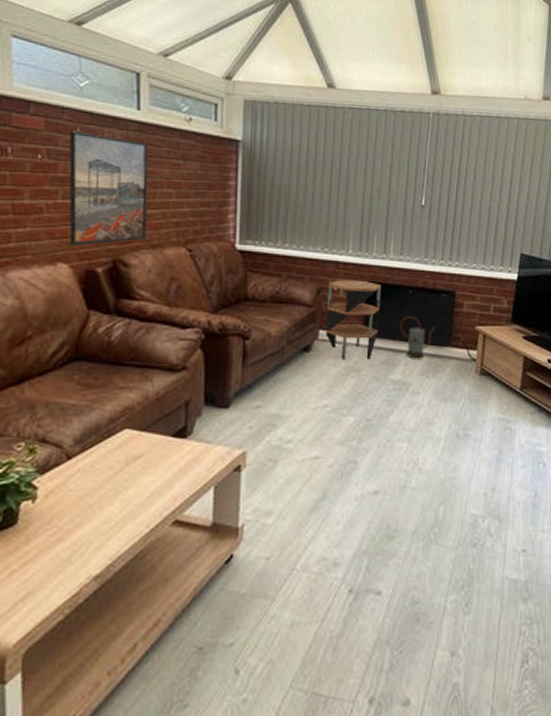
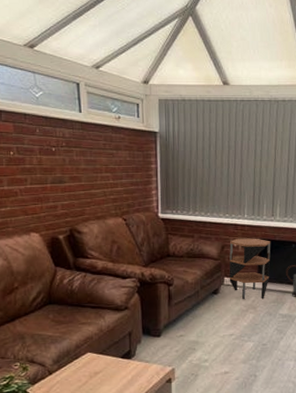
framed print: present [69,131,148,245] -> none [31,132,92,219]

